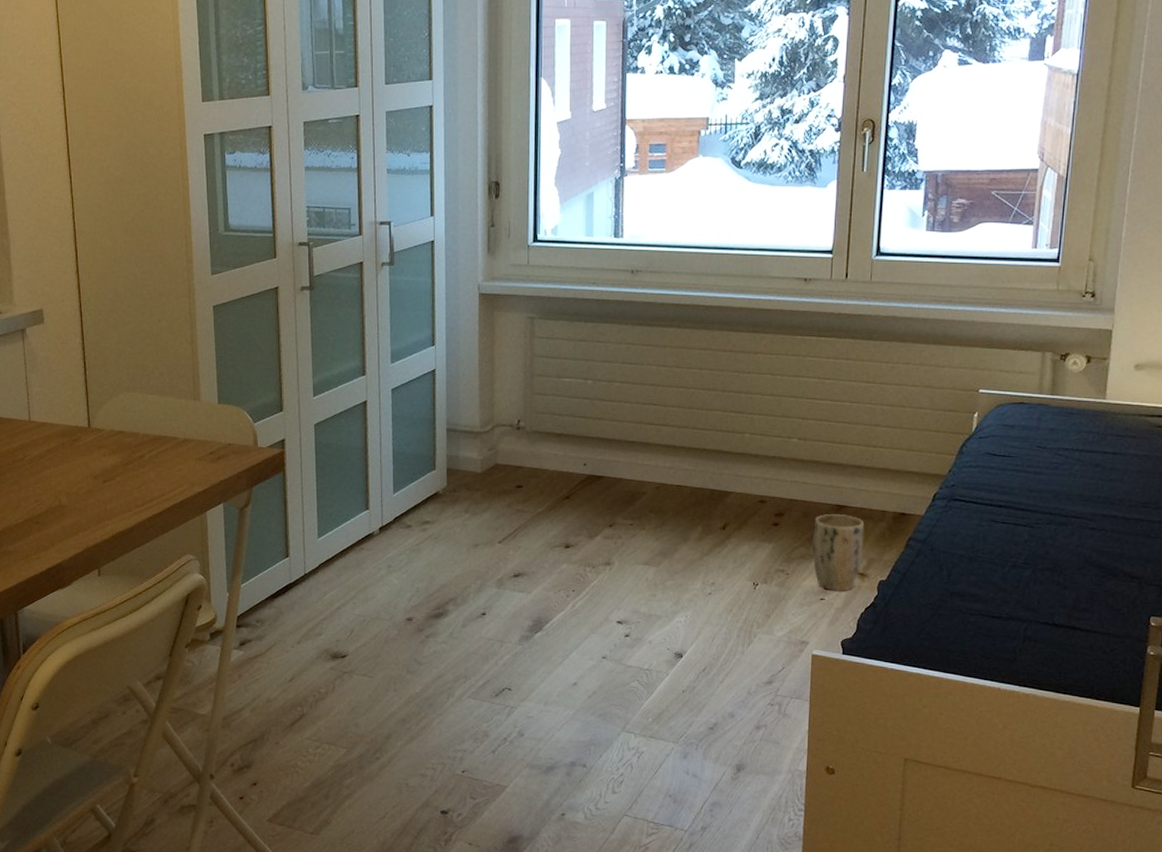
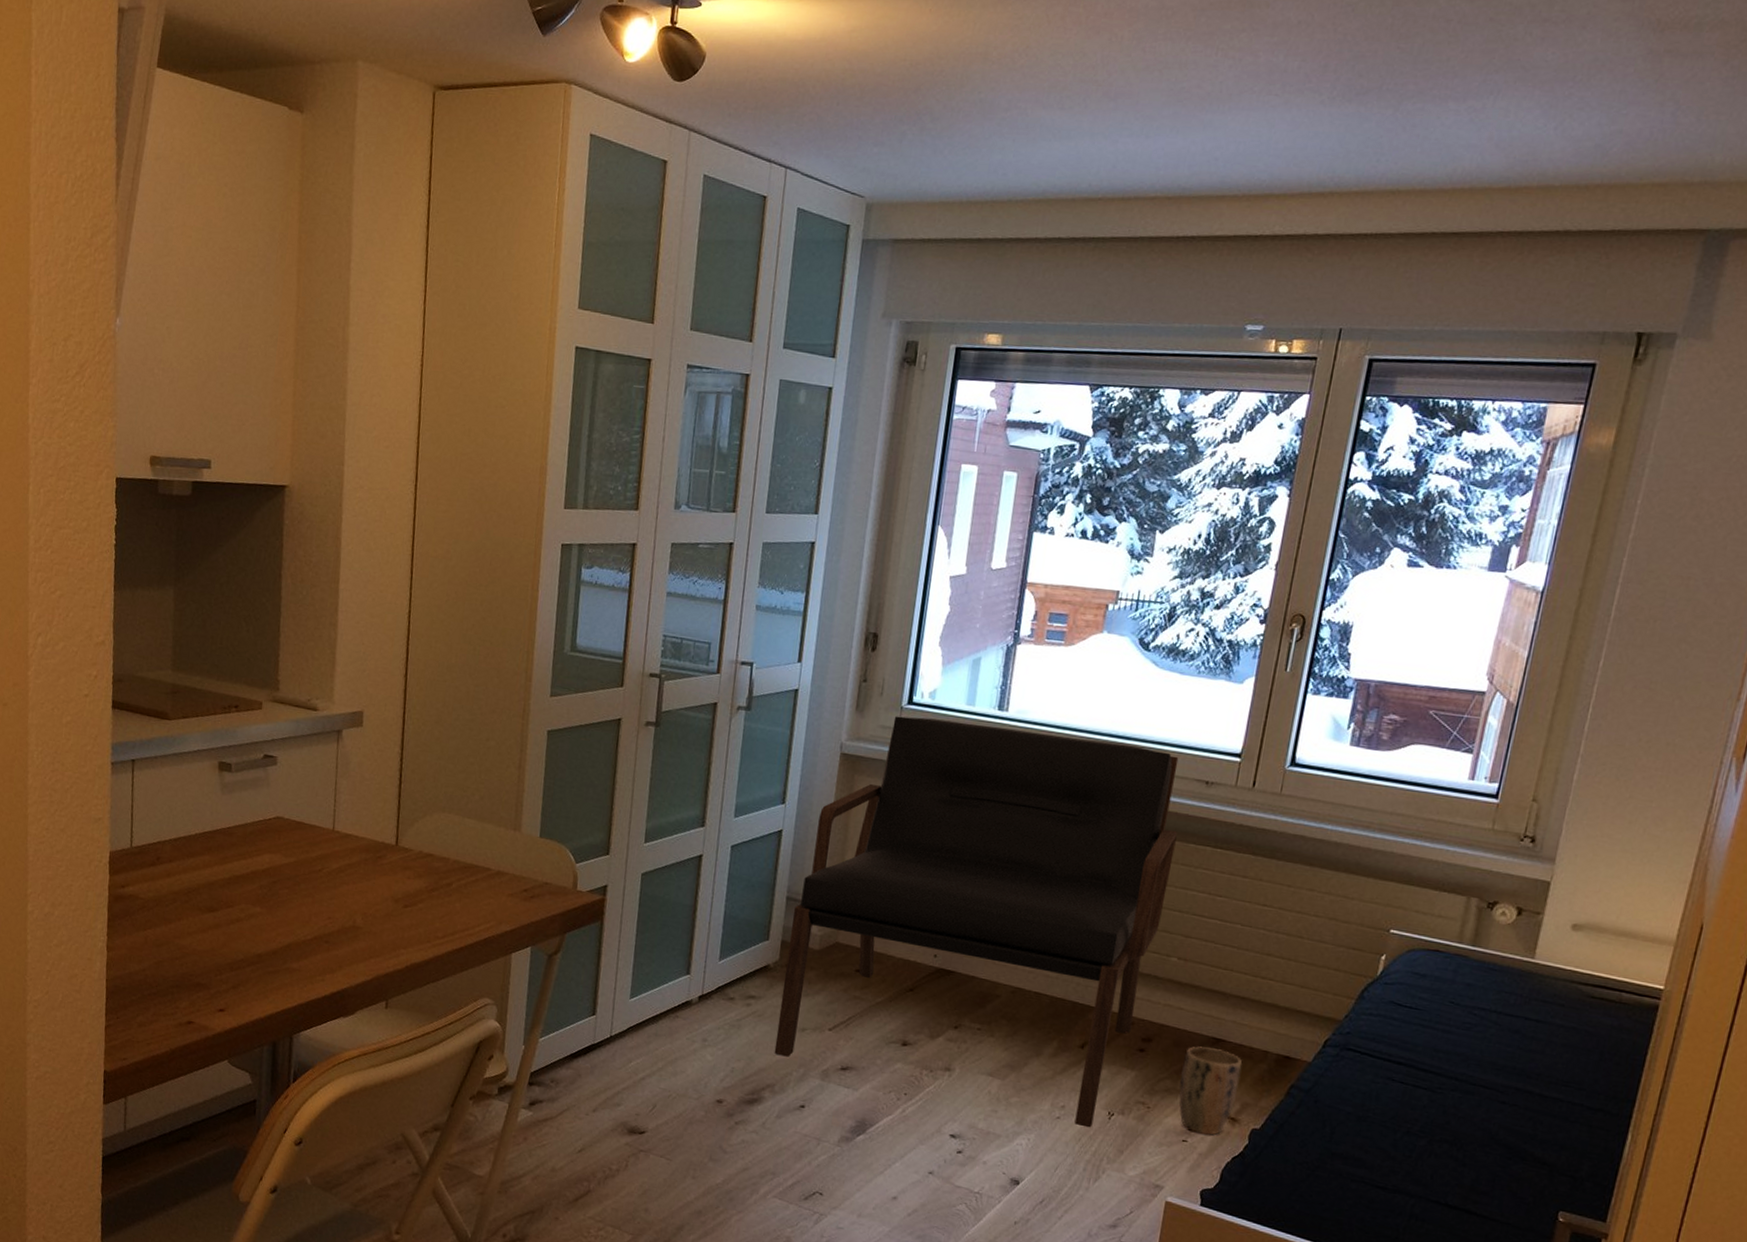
bench: none [452,252,785,599] -> present [774,716,1179,1128]

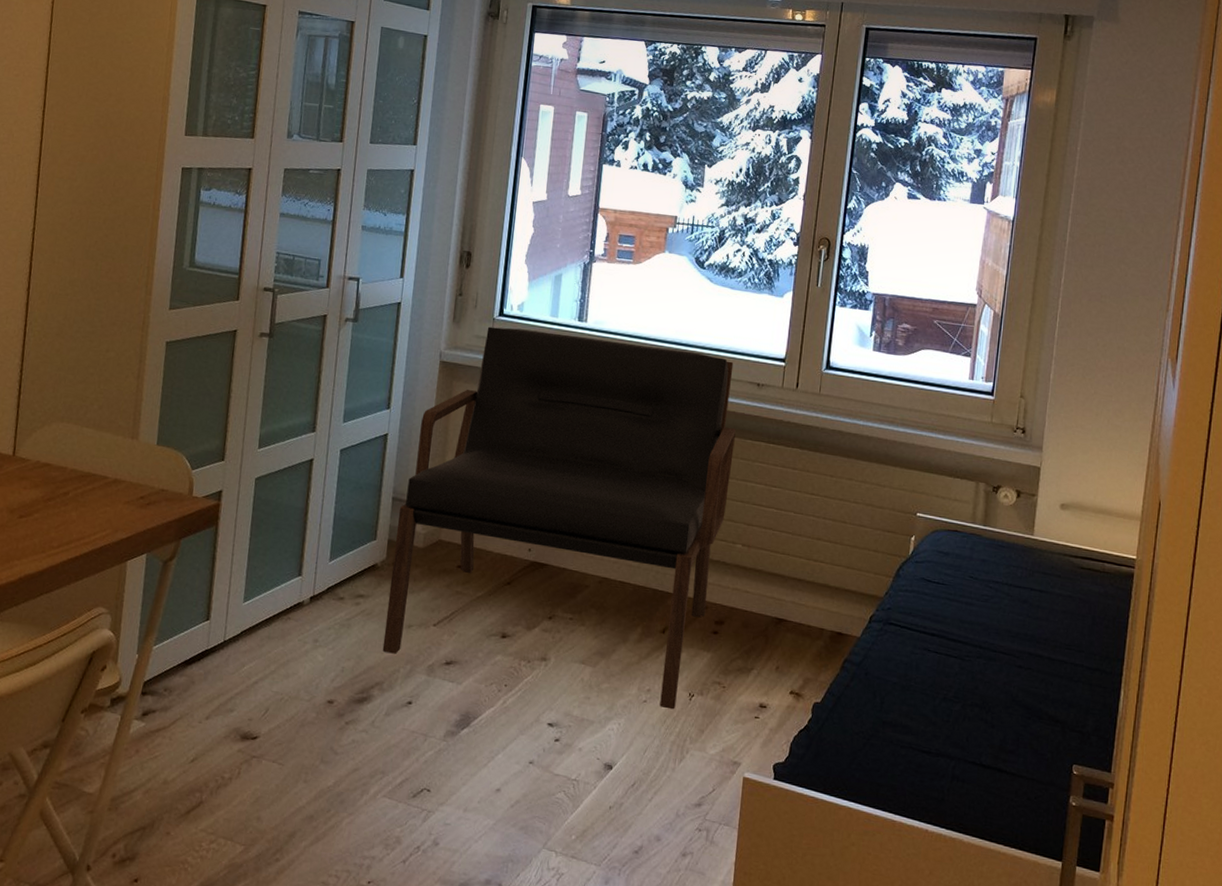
plant pot: present [1179,1046,1243,1135] -> none [750,626,803,711]

